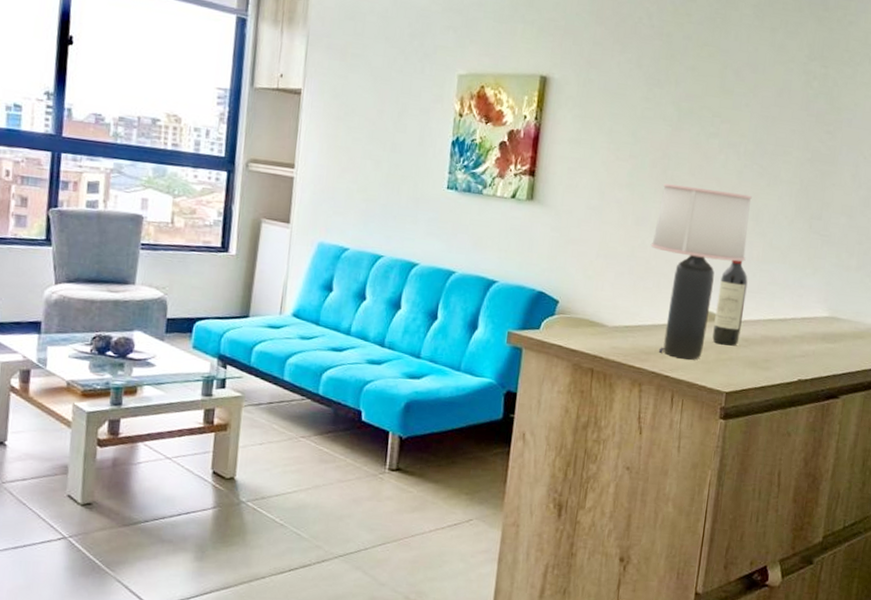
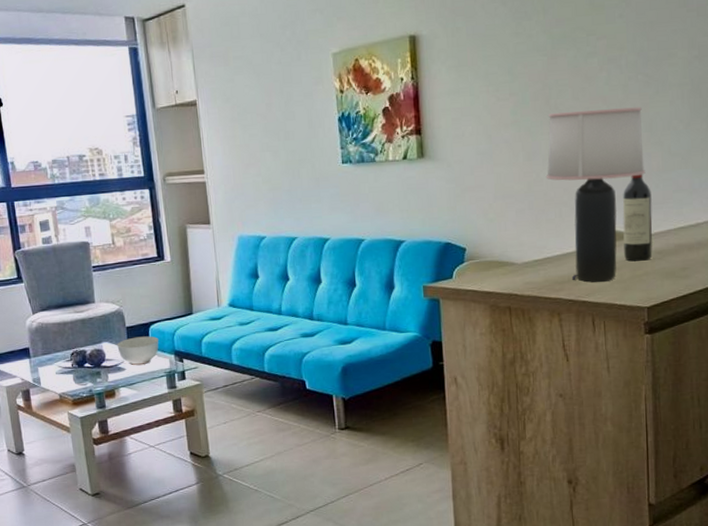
bowl: none [151,331,204,364] -> present [117,336,159,365]

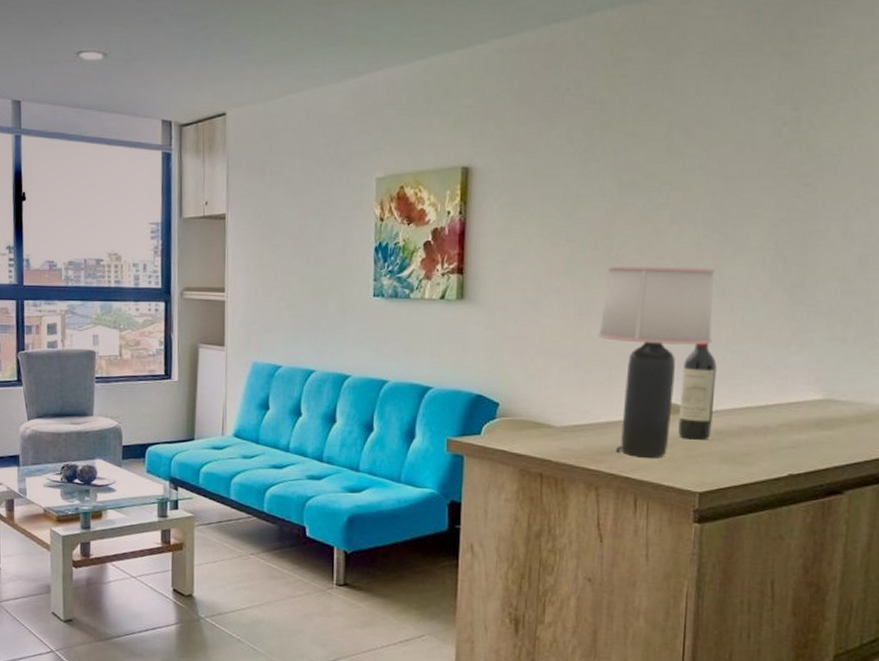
bowl: present [117,336,159,365] -> none [110,457,156,488]

